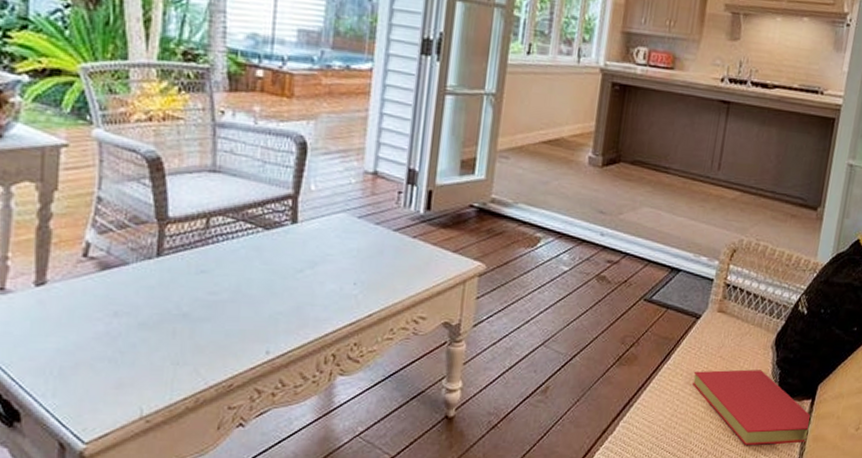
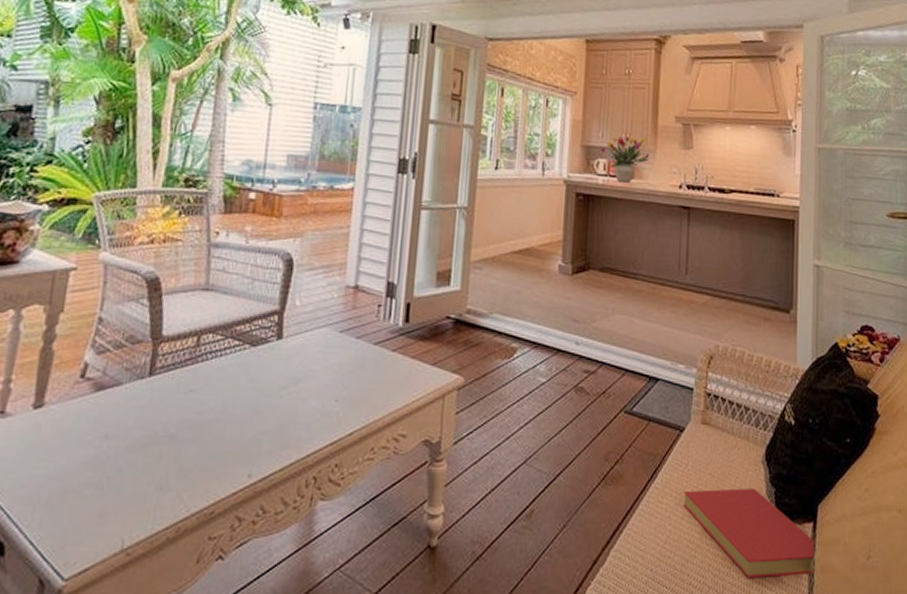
flower arrangement: none [642,23,693,75] -> present [600,136,649,184]

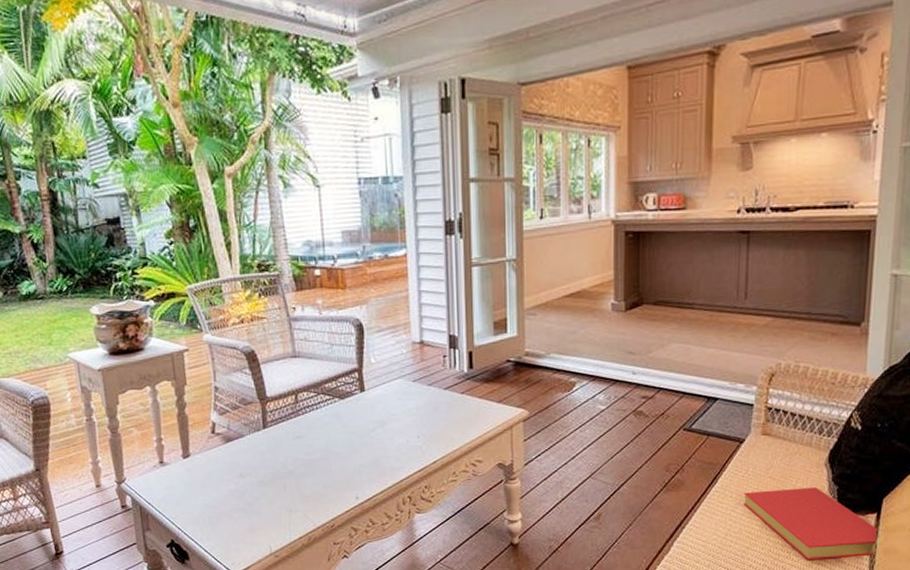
flower arrangement: present [600,136,649,184] -> none [649,164,703,216]

